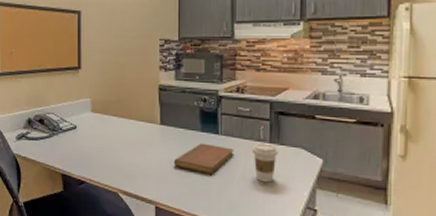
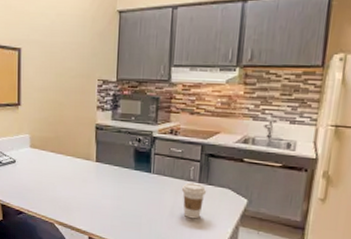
notebook: present [173,143,234,174] -> none [107,180,165,209]

